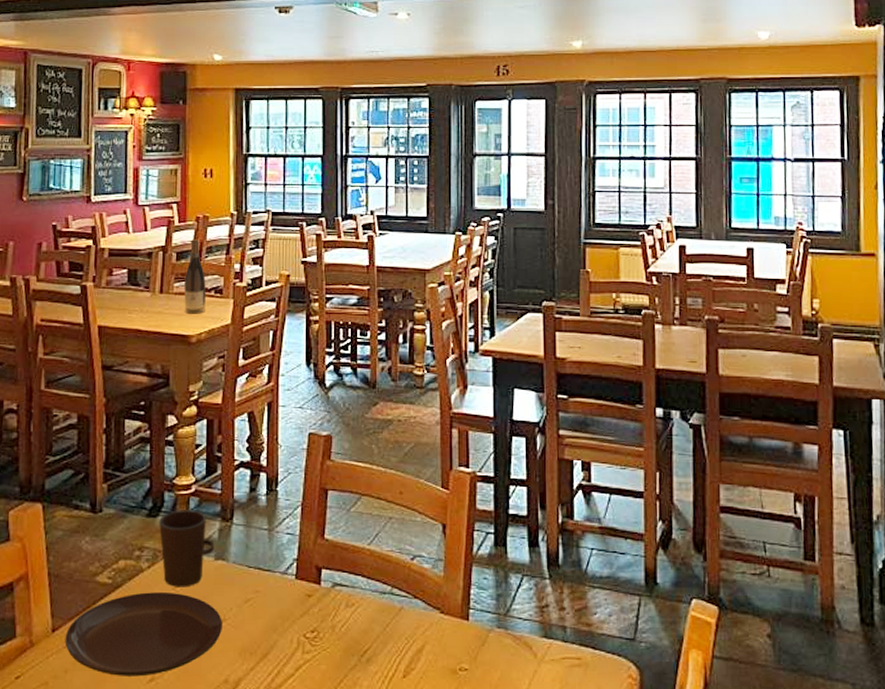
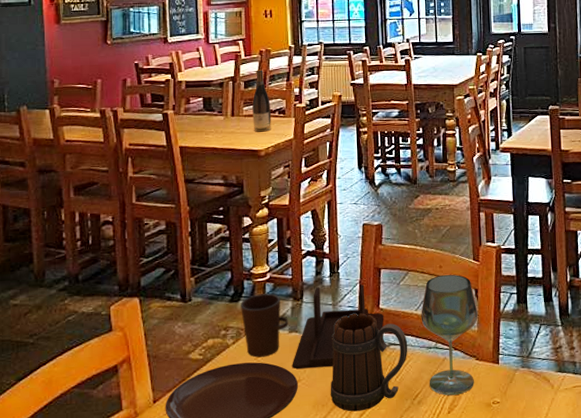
napkin holder: none [216,507,330,606] -> present [292,285,384,369]
beer mug: none [260,543,357,665] -> present [330,313,408,412]
wine glass: none [374,503,445,656] -> present [421,274,478,396]

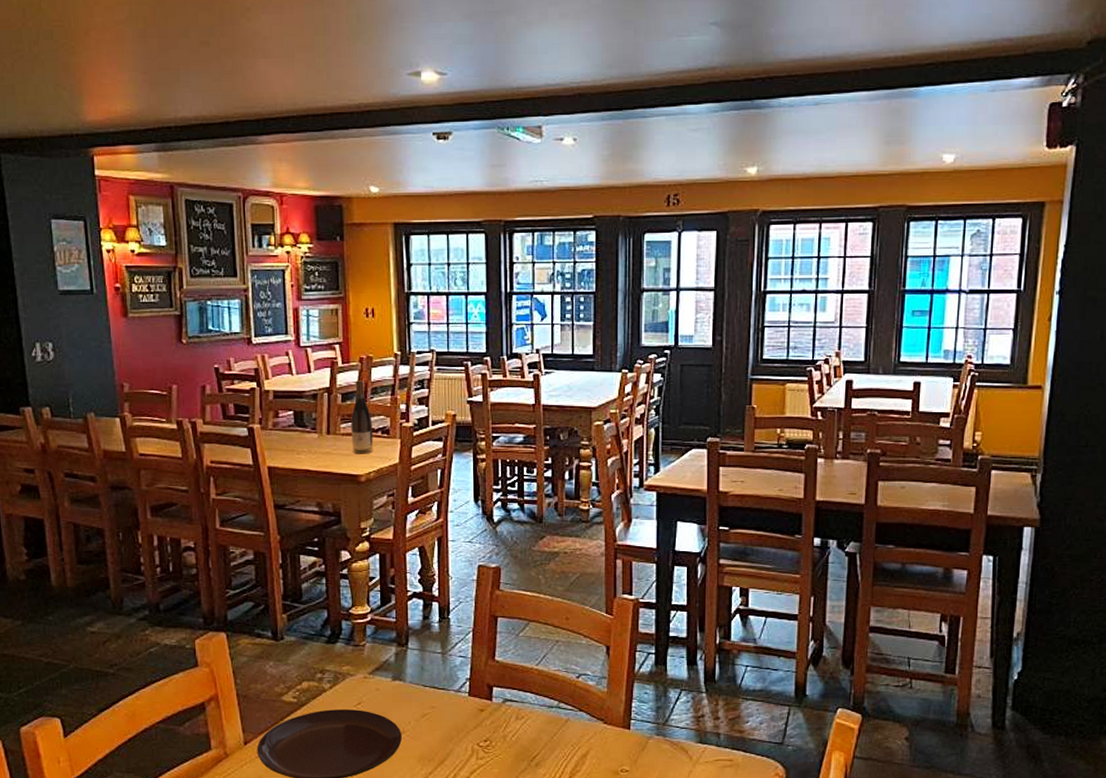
cup: present [241,293,289,358] -> none [338,637,392,705]
napkin holder: present [292,285,384,369] -> none [395,633,500,719]
beer mug: present [330,313,408,412] -> none [437,665,526,769]
wine glass: present [421,274,478,396] -> none [542,627,608,760]

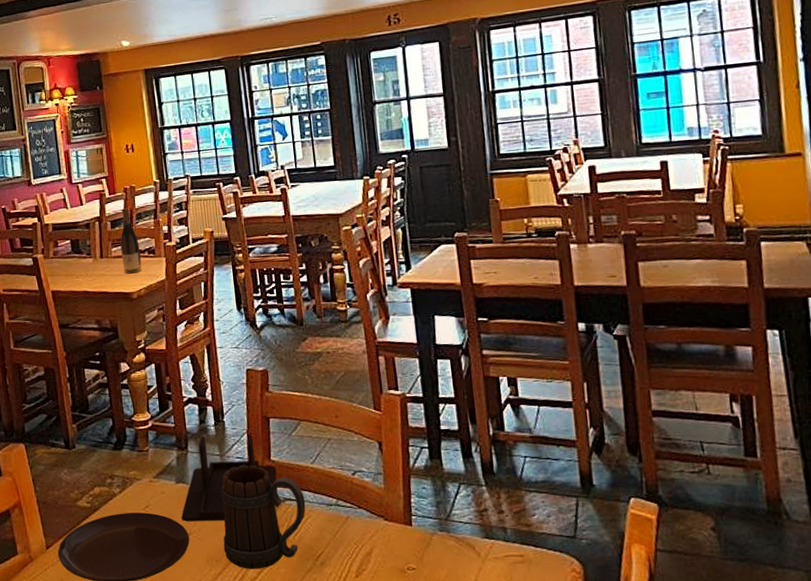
napkin holder: none [395,633,500,719] -> present [181,434,277,521]
beer mug: none [437,665,526,769] -> present [222,465,306,569]

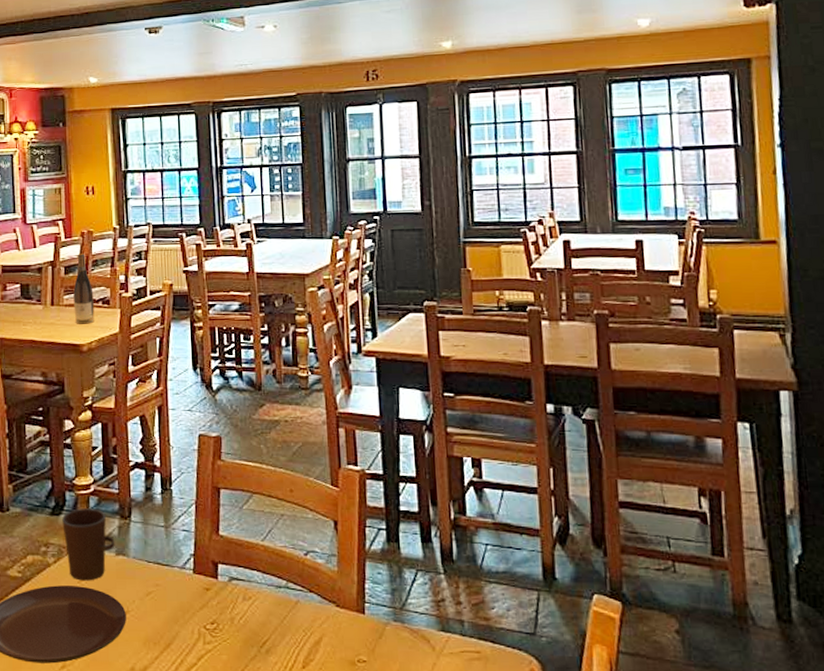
cup: none [124,442,175,508] -> present [62,508,115,581]
napkin holder: present [181,434,277,521] -> none [119,505,225,598]
beer mug: present [222,465,306,569] -> none [162,539,254,655]

